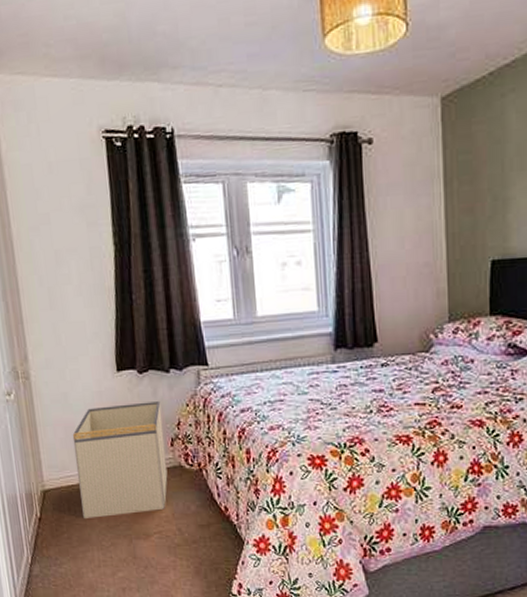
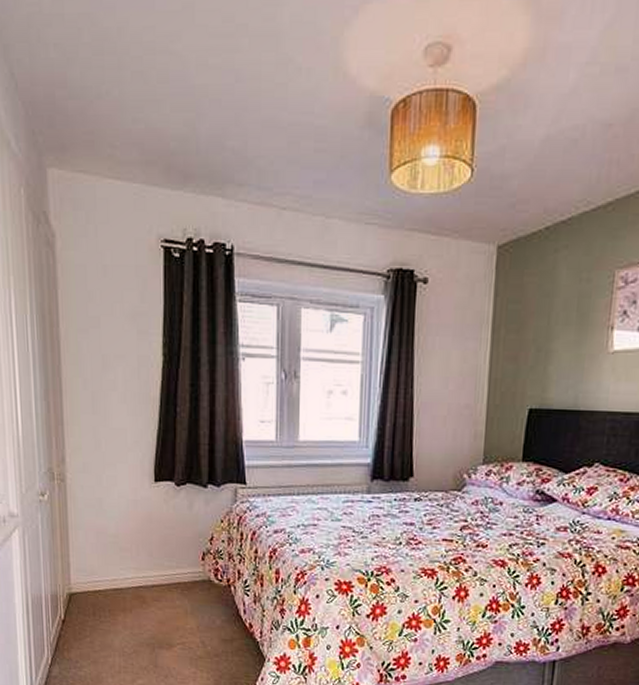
storage bin: present [72,401,168,518] -> none [104,514,196,625]

